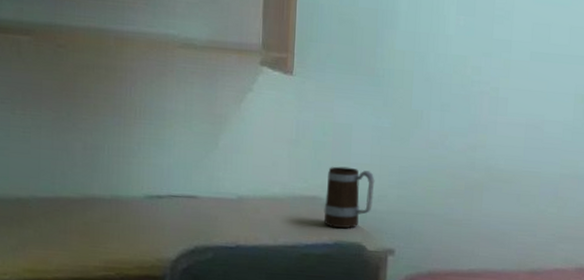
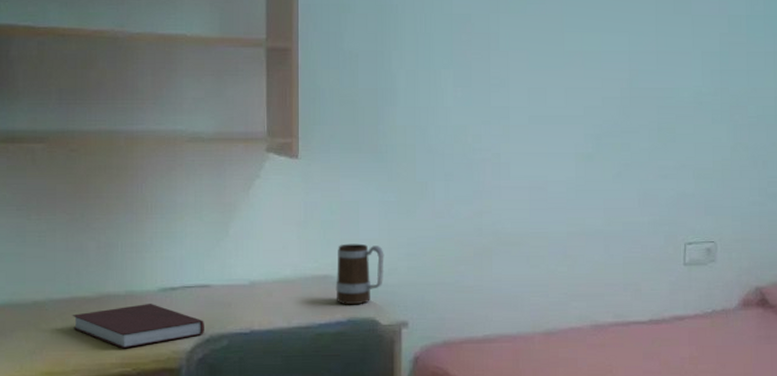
notebook: none [56,209,190,253] -> present [72,304,204,349]

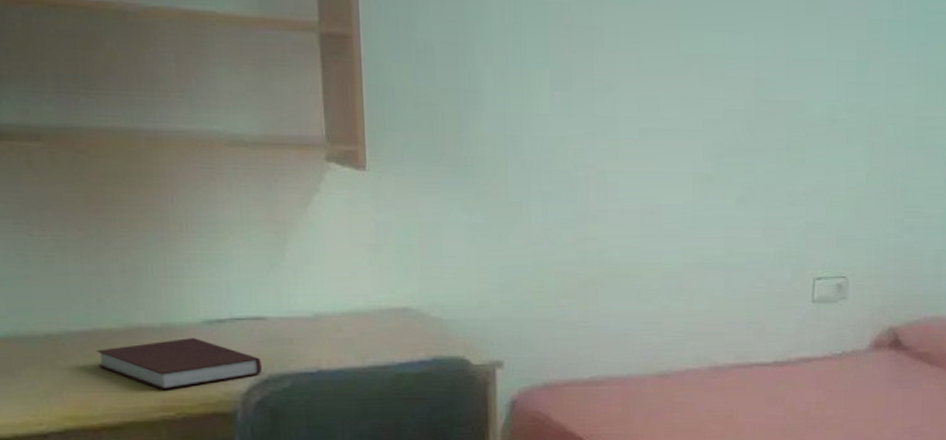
mug: present [335,243,385,305] -> none [417,272,474,342]

